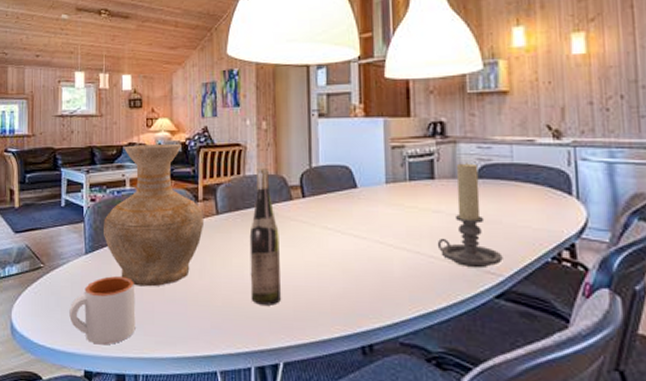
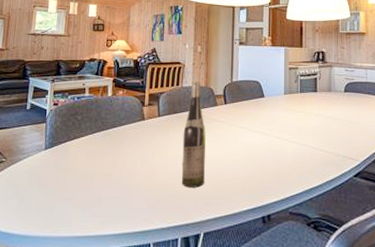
mug: present [69,276,136,345] -> none [25,168,86,227]
vase: present [104,143,205,287] -> none [63,60,148,176]
candle holder: present [437,161,503,269] -> none [317,80,359,156]

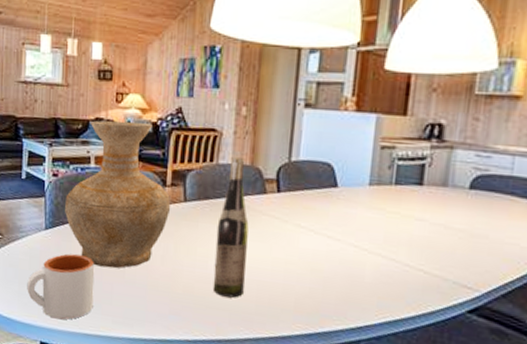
mug: none [25,168,86,227] -> present [27,254,95,320]
vase: none [63,60,148,176] -> present [65,120,171,268]

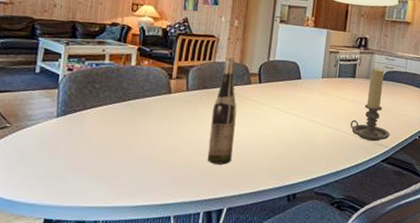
mug: present [27,254,95,320] -> none [33,137,104,197]
vase: present [65,120,171,268] -> none [77,25,175,148]
candle holder: none [414,170,483,282] -> present [350,68,390,142]

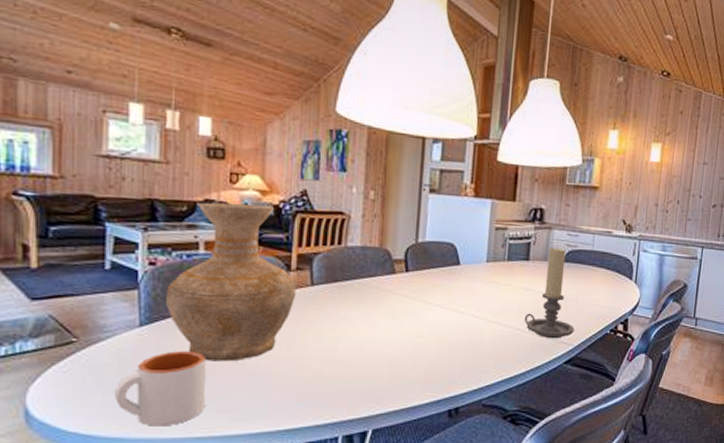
mug: none [33,137,104,197] -> present [115,351,207,427]
vase: none [77,25,175,148] -> present [166,202,297,362]
wine bottle: present [207,57,237,165] -> none [343,240,379,377]

